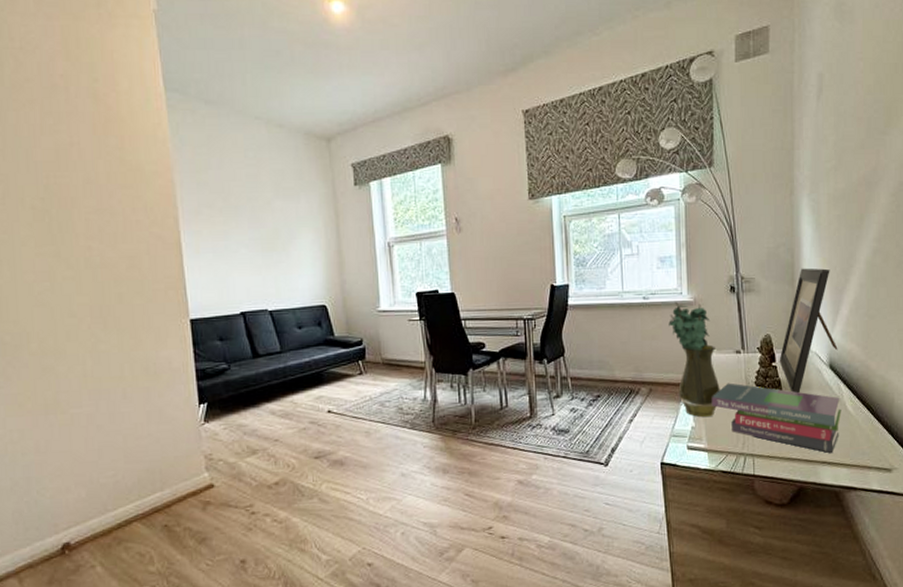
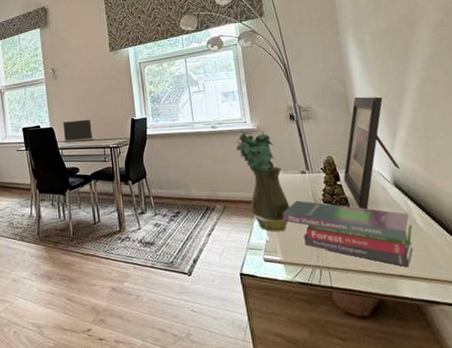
laptop: none [467,284,506,312] -> present [63,119,95,142]

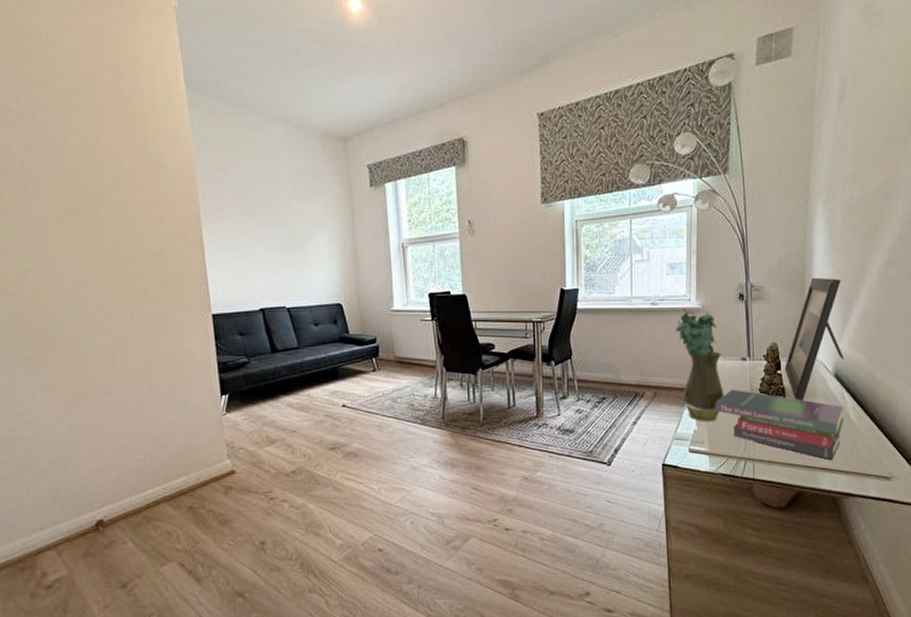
laptop: present [63,119,95,142] -> none [478,286,516,313]

